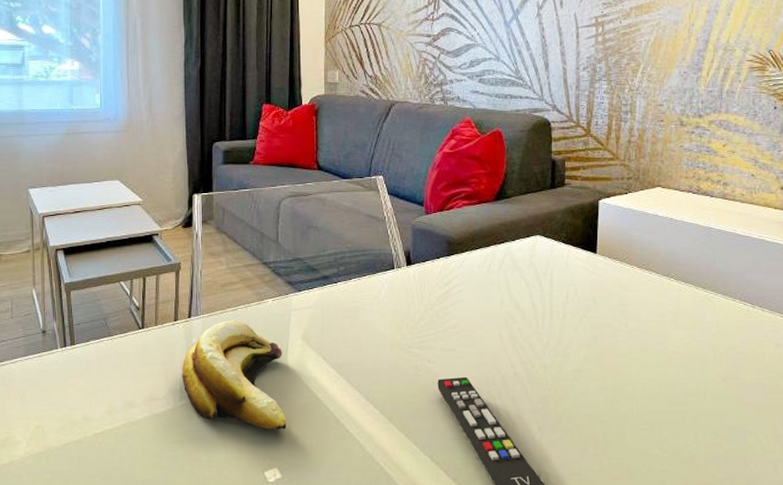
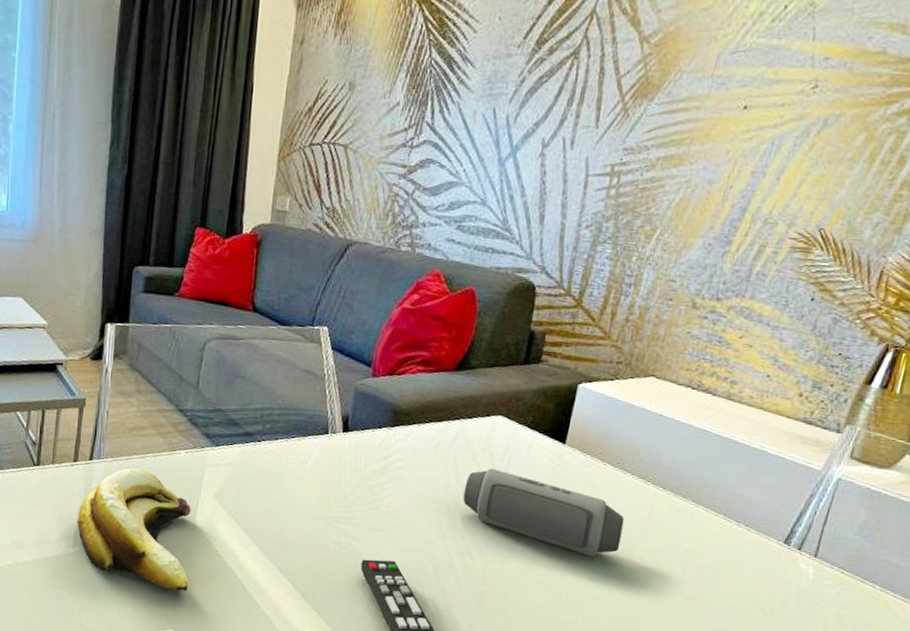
speaker: none [517,282,658,351] -> present [462,468,625,557]

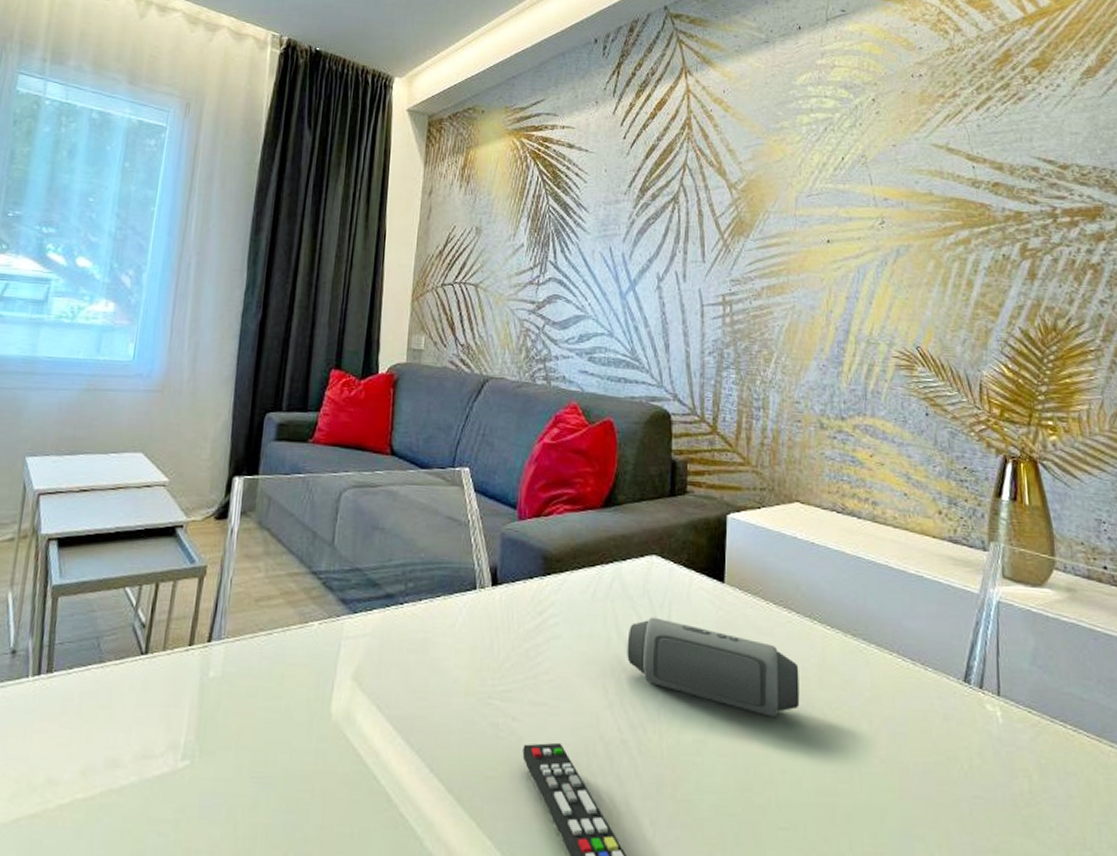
banana: present [77,468,191,591] -> none [188,648,325,810]

